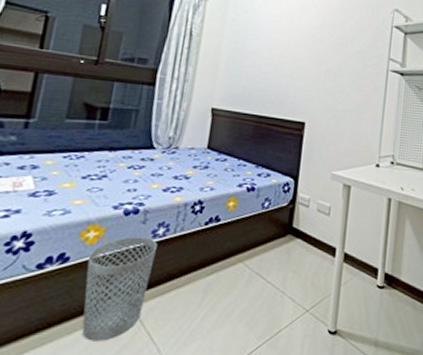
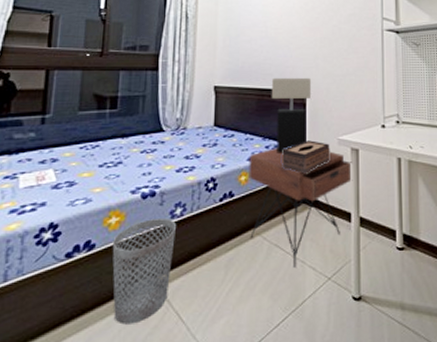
nightstand: none [232,176,344,297] -> present [249,148,353,267]
table lamp: none [268,106,312,183] -> present [271,77,312,153]
tissue box: none [272,172,323,205] -> present [282,140,330,174]

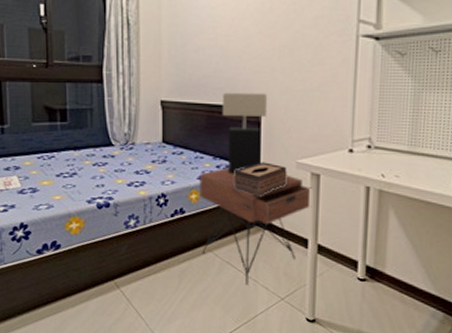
wastebasket: present [112,219,176,325] -> none [75,227,131,314]

